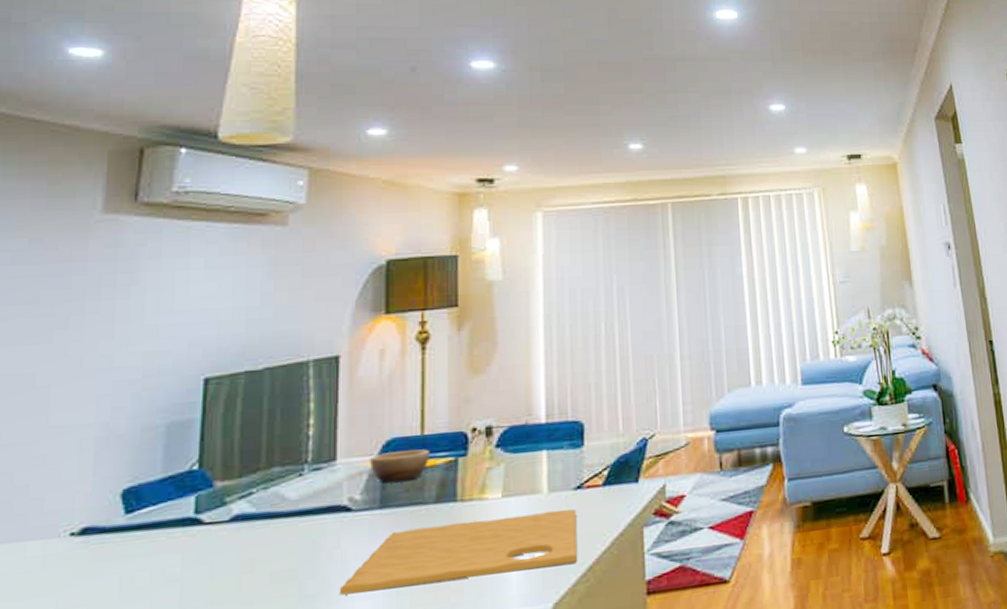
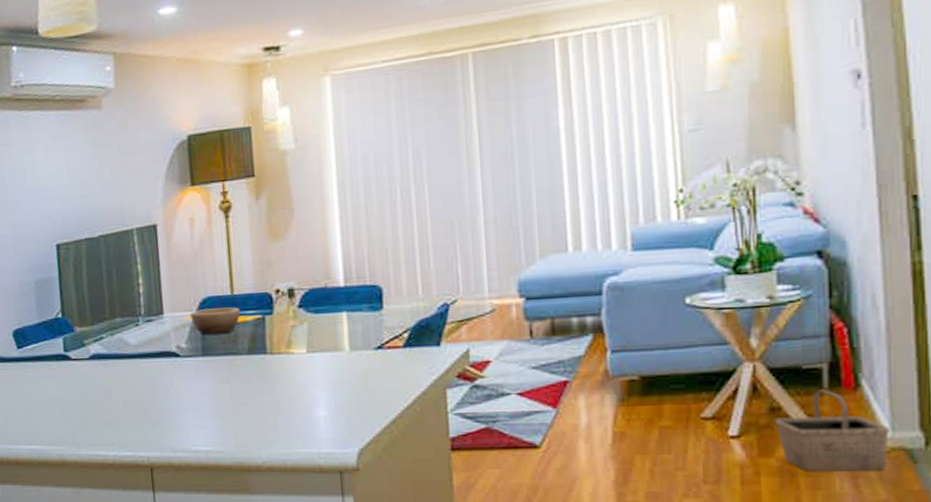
cutting board: present [339,509,578,595] -> none [176,367,381,423]
basket: none [913,504,993,581] -> present [774,389,891,471]

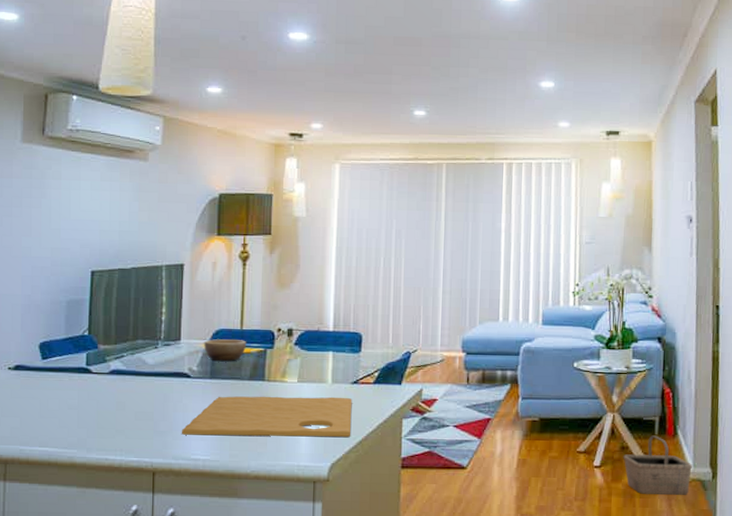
cutting board: none [176,367,381,423] -> present [181,396,352,437]

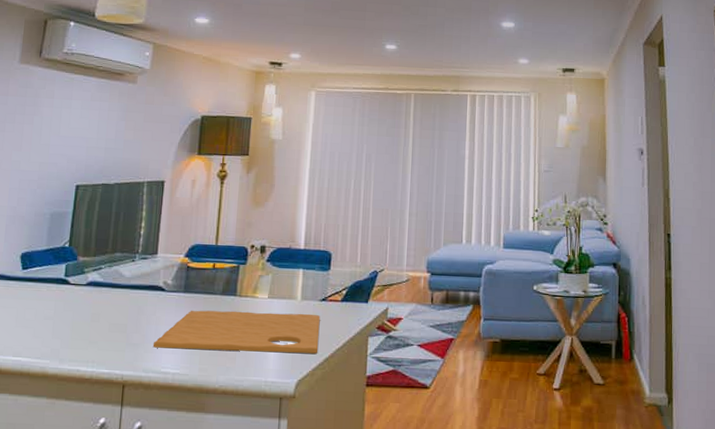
bowl: present [204,339,247,361] -> none [179,254,221,276]
basket: present [623,435,693,495] -> none [581,359,649,420]

